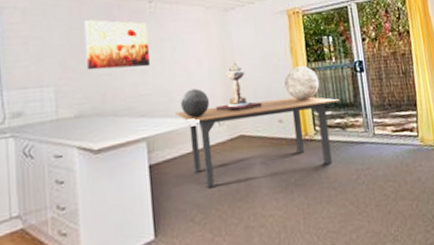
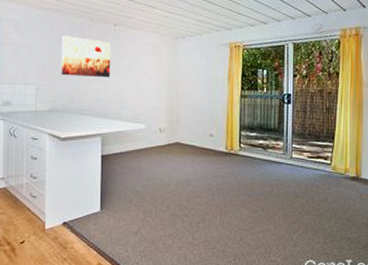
dining table: present [175,97,340,189] -> none [126,117,265,180]
decorative globe: present [181,88,210,119] -> none [131,100,155,124]
decorative urn: present [215,59,263,112] -> none [159,80,198,123]
lamp: present [284,66,320,100] -> none [219,92,250,121]

